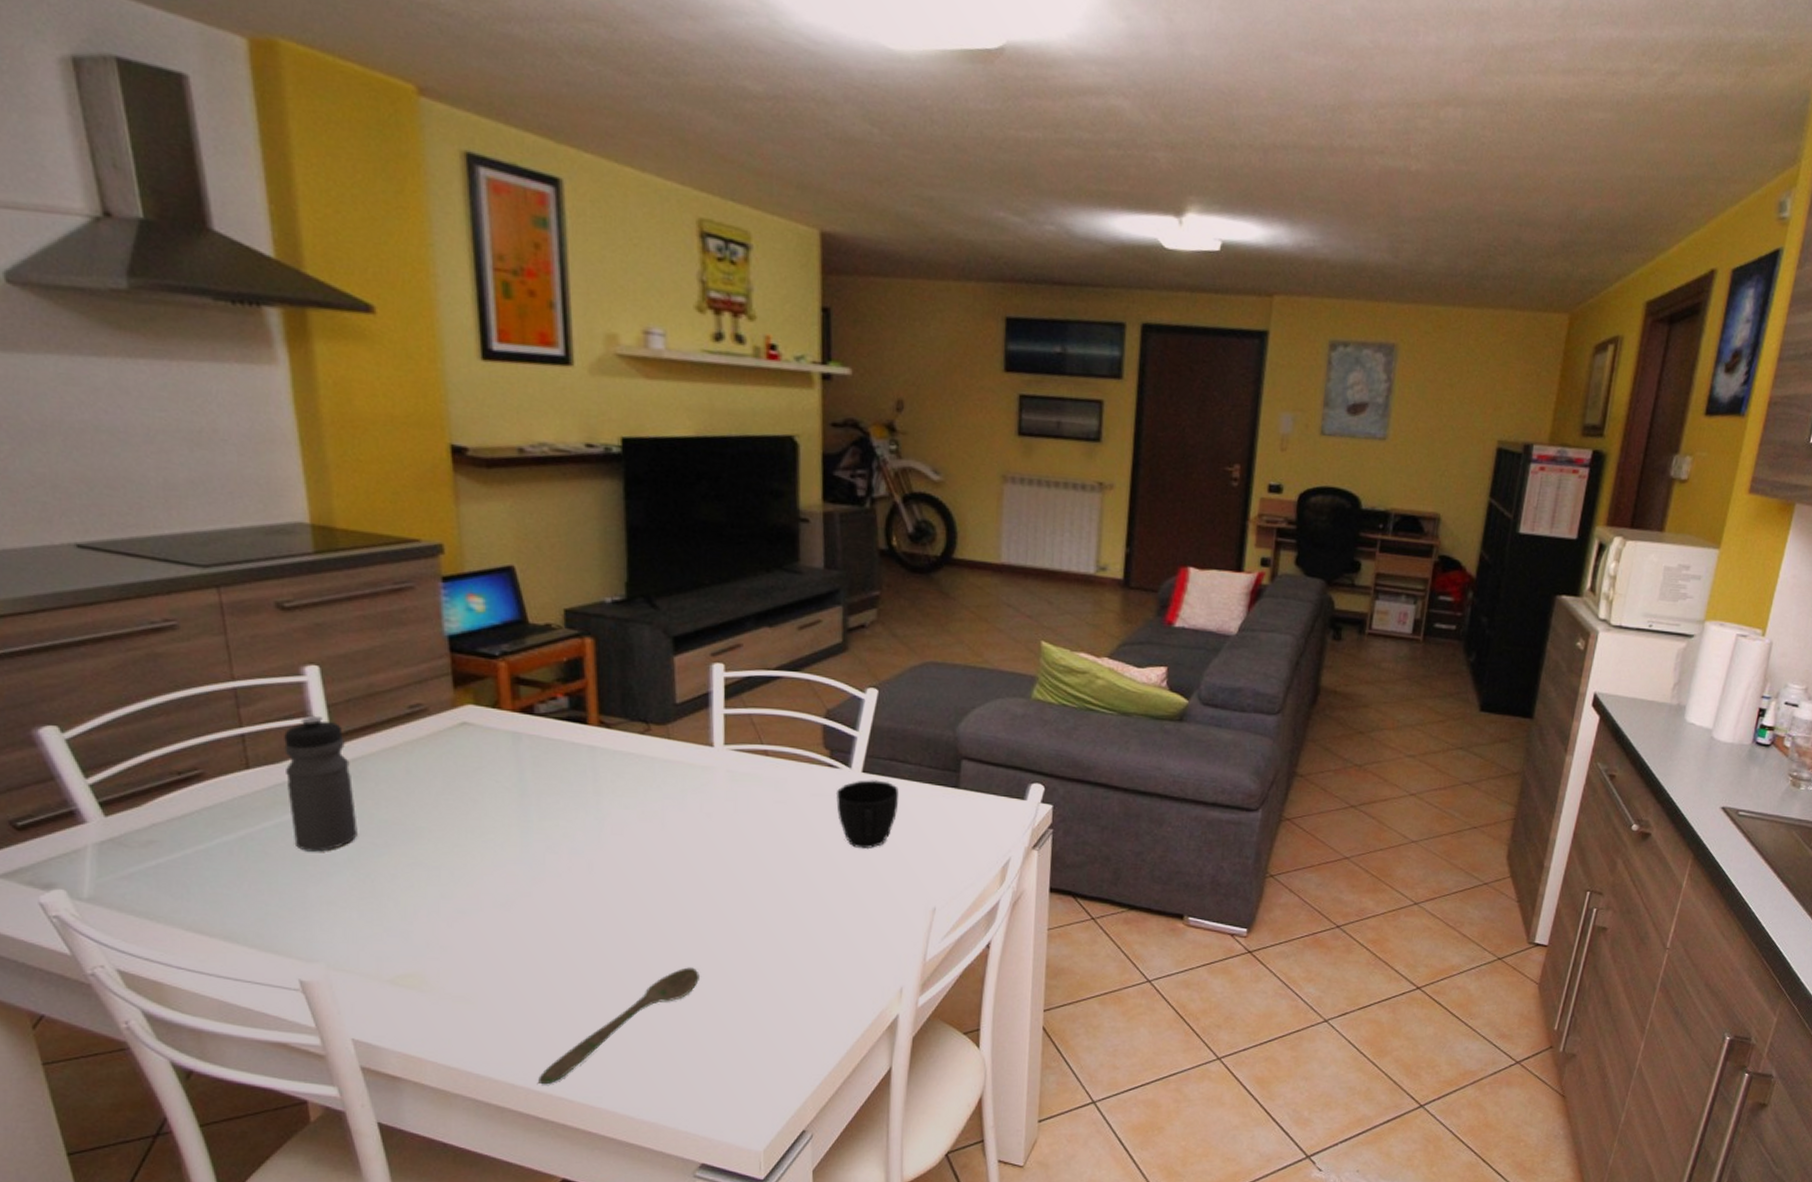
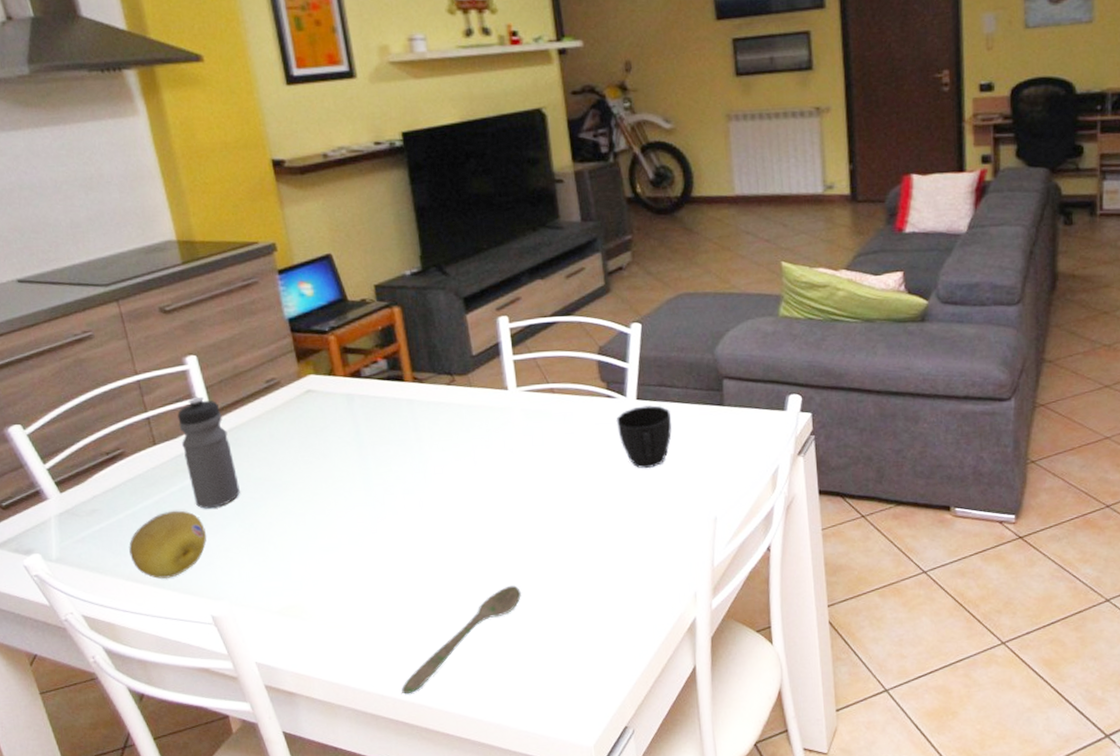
fruit: none [195,850,306,933] -> present [129,510,207,579]

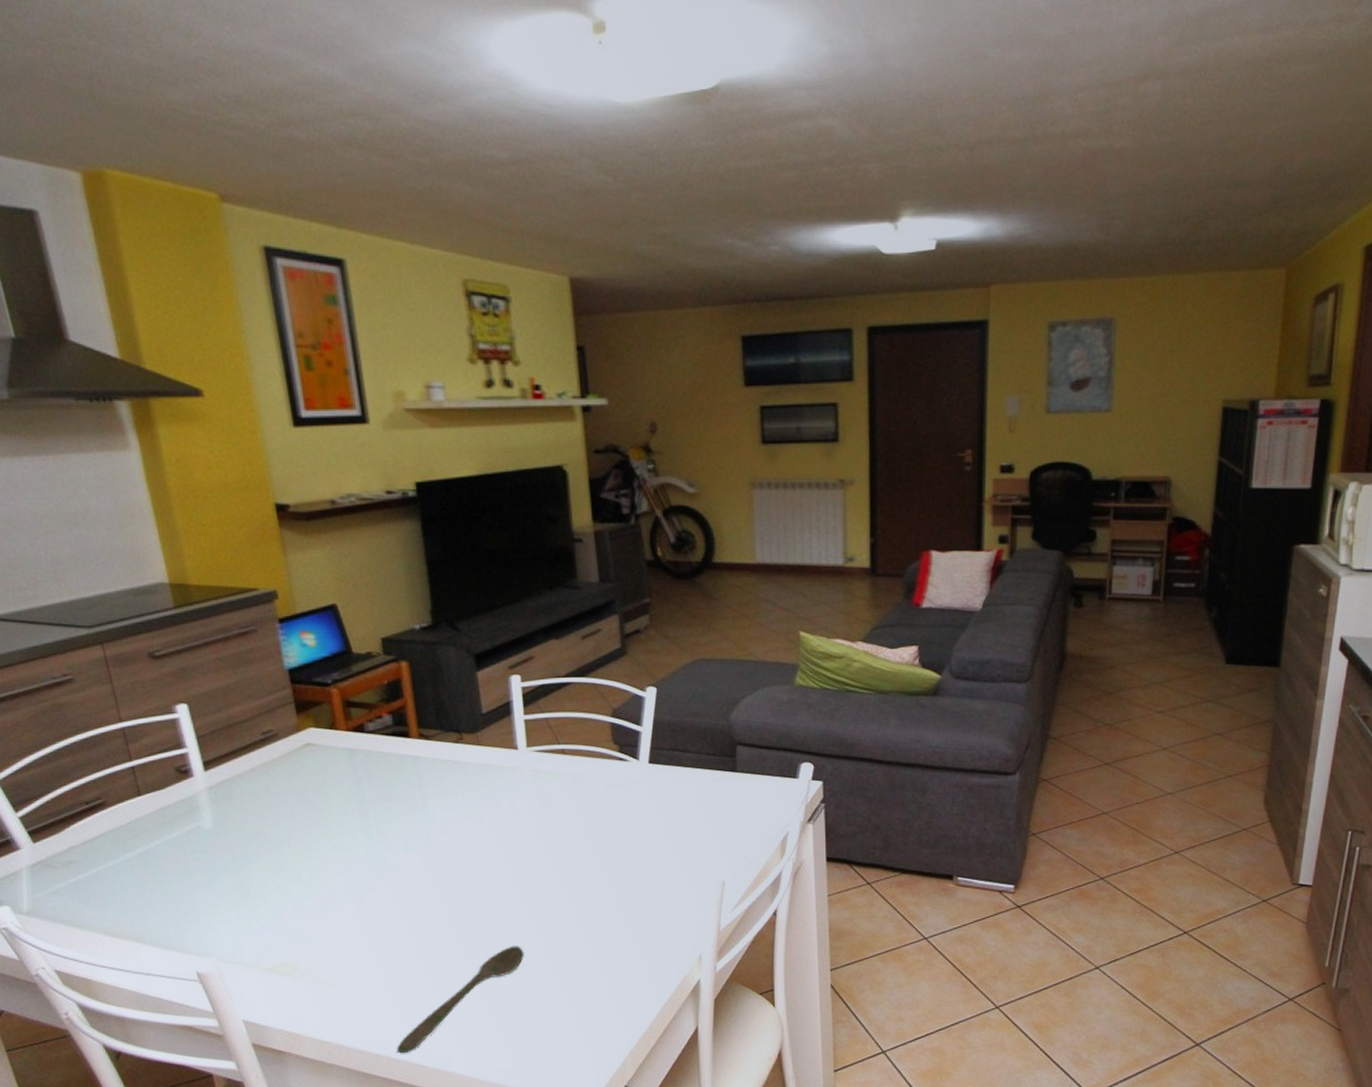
fruit: present [129,510,207,579] -> none [108,864,194,935]
water bottle: present [177,396,240,509] -> none [165,746,231,863]
cup: present [616,405,672,469] -> none [627,769,683,833]

